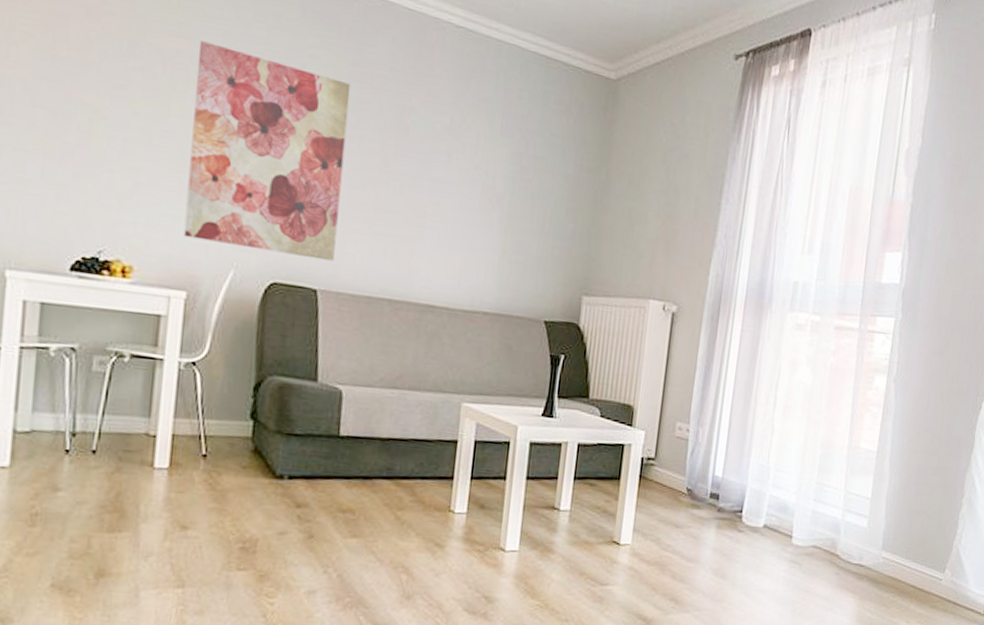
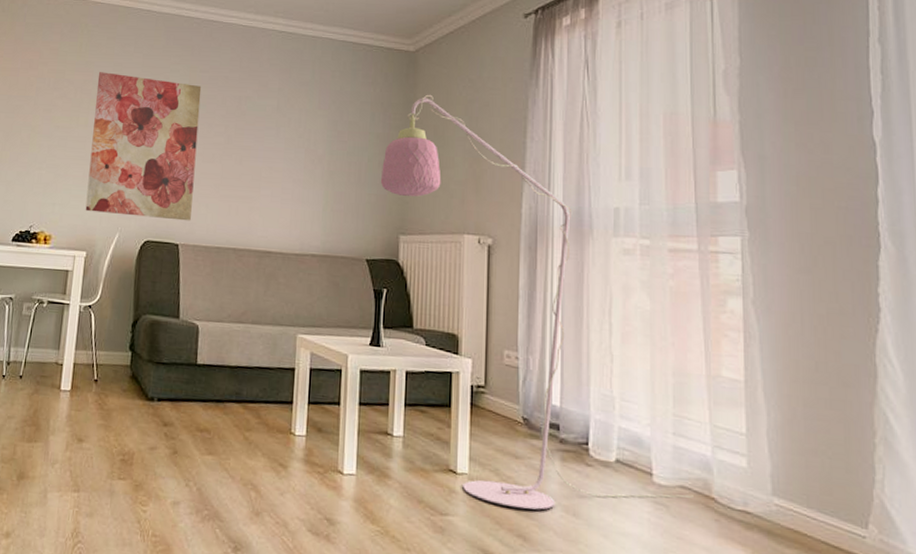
floor lamp: none [566,134,822,575] -> present [380,94,693,510]

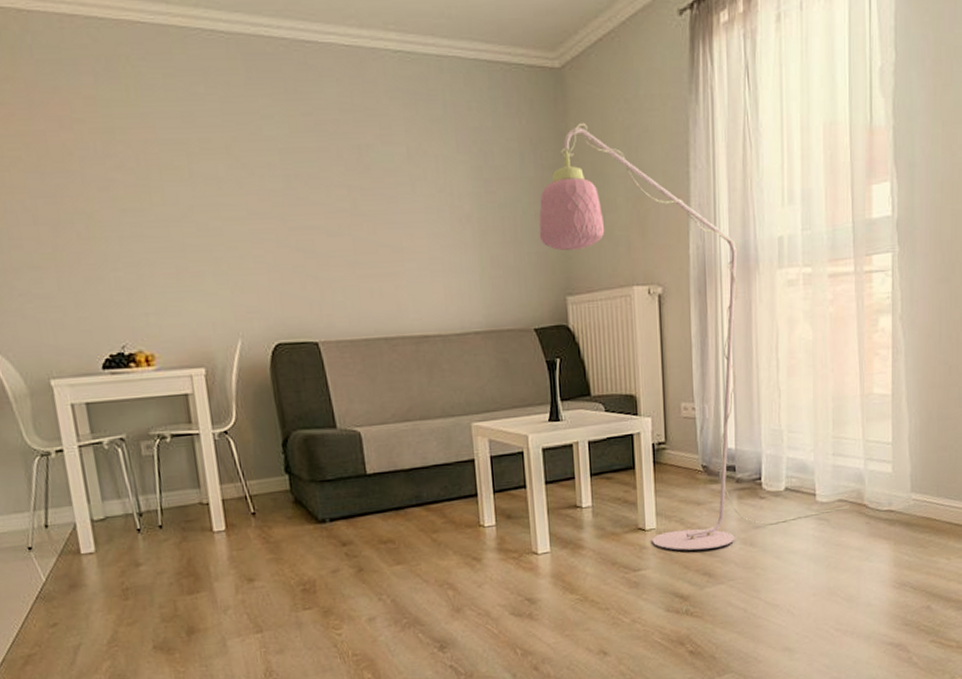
wall art: present [85,72,202,221] -> none [162,126,329,318]

